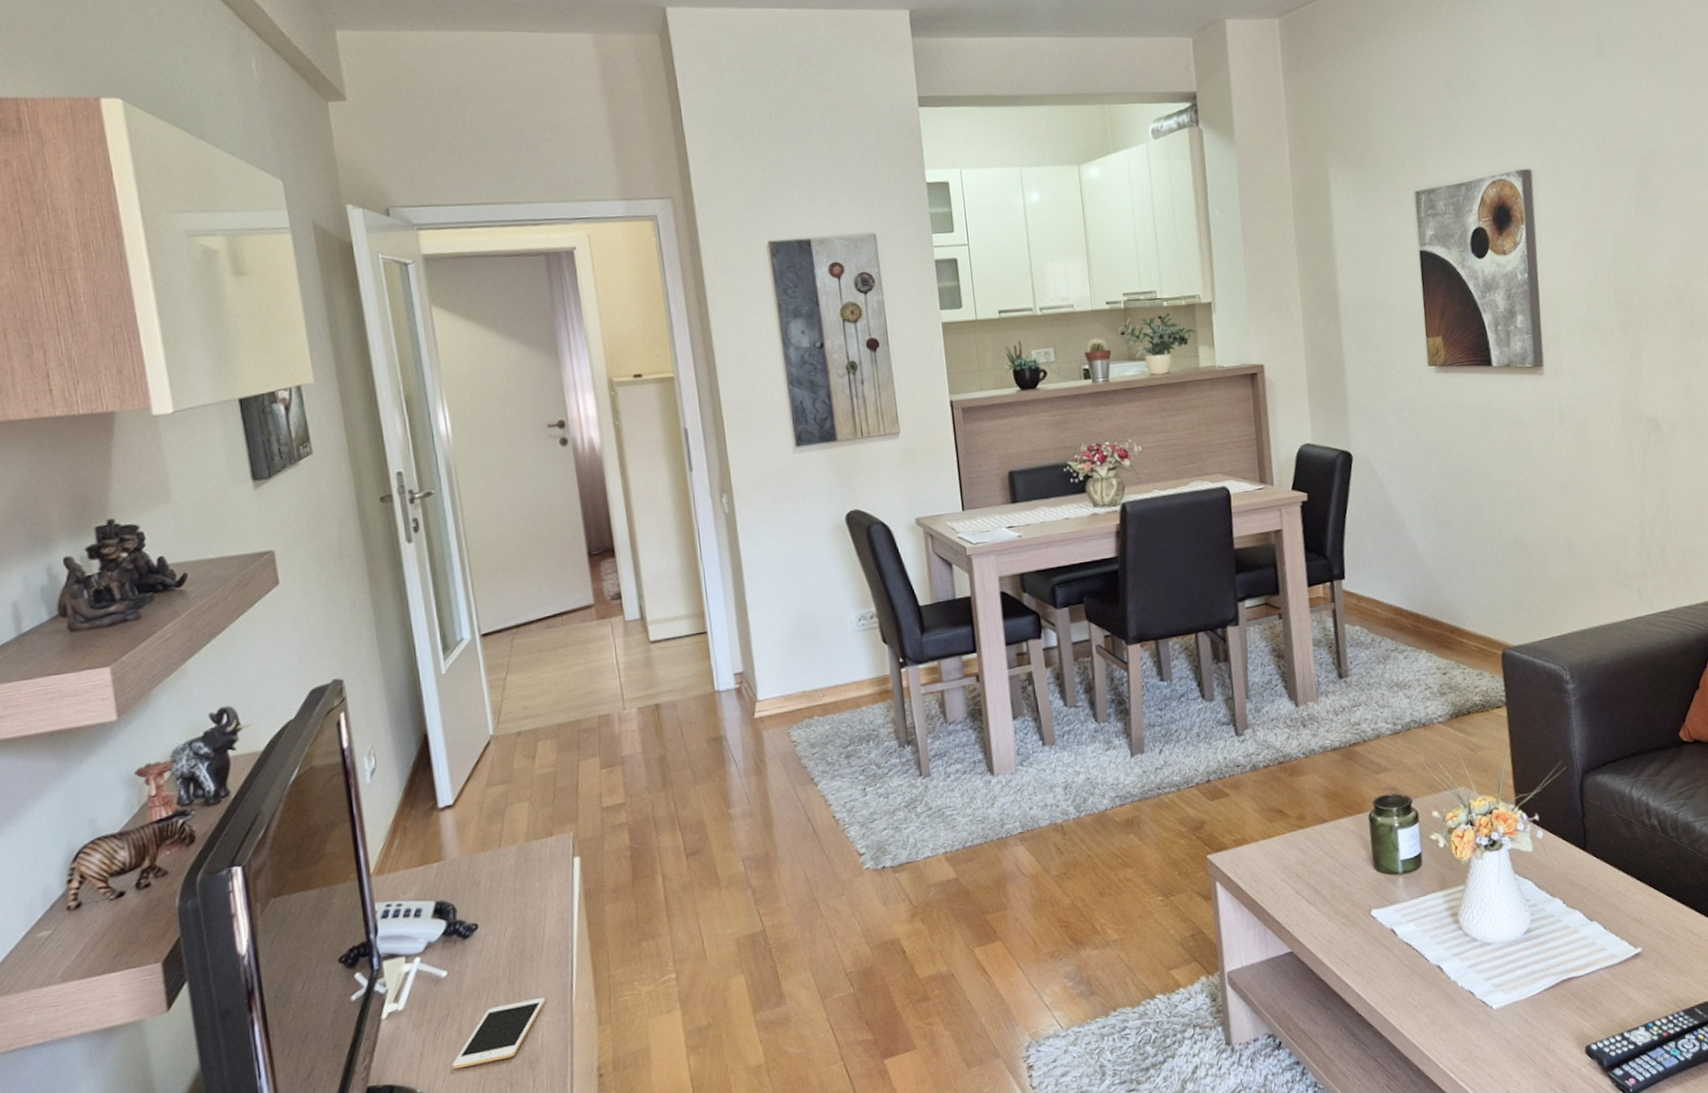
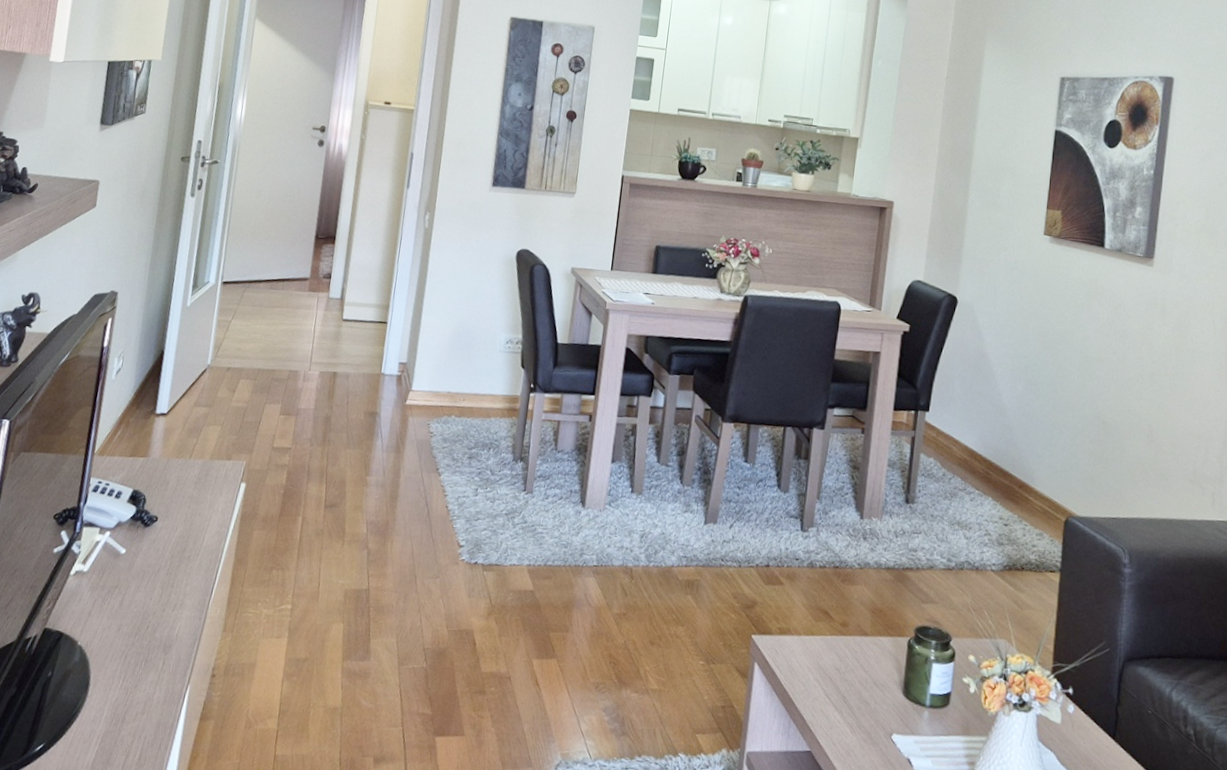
cell phone: present [452,997,546,1070] -> none [108,590,191,638]

